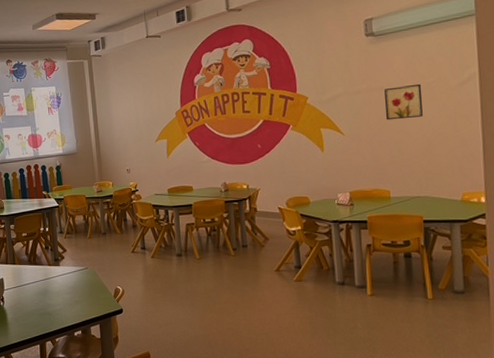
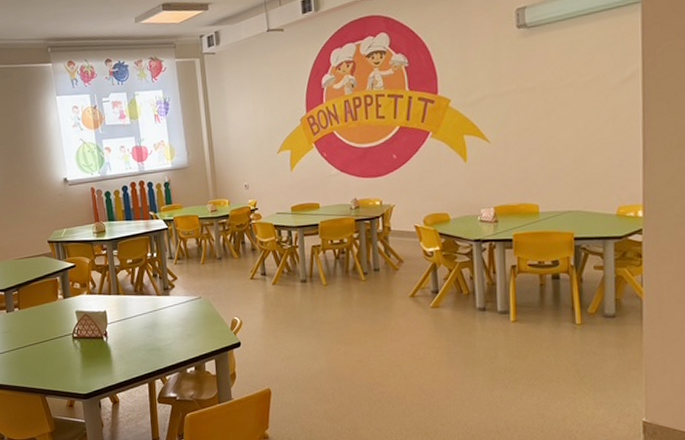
wall art: present [384,83,423,121] -> none [536,82,579,126]

